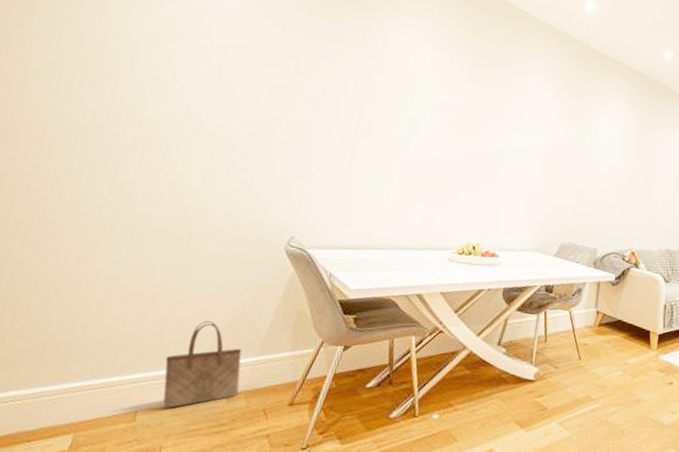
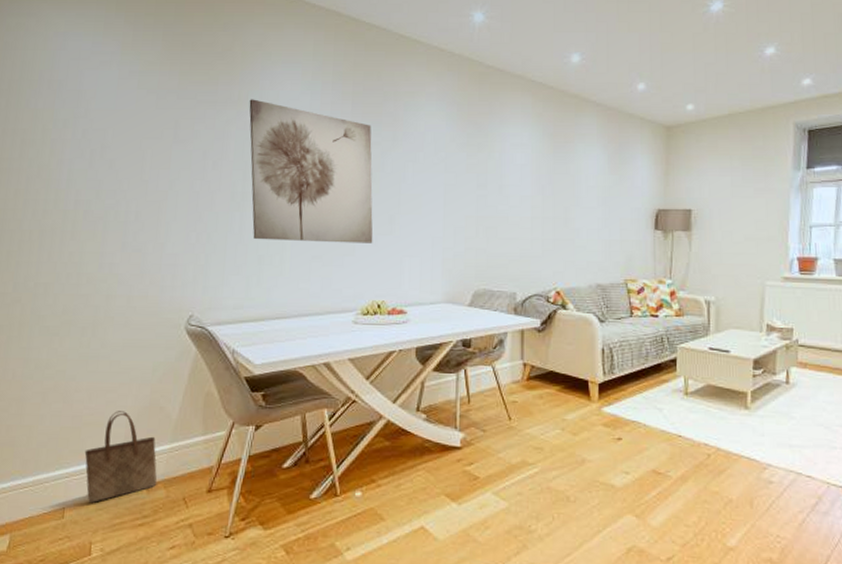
wall art: none [362,44,485,191] -> present [249,99,373,243]

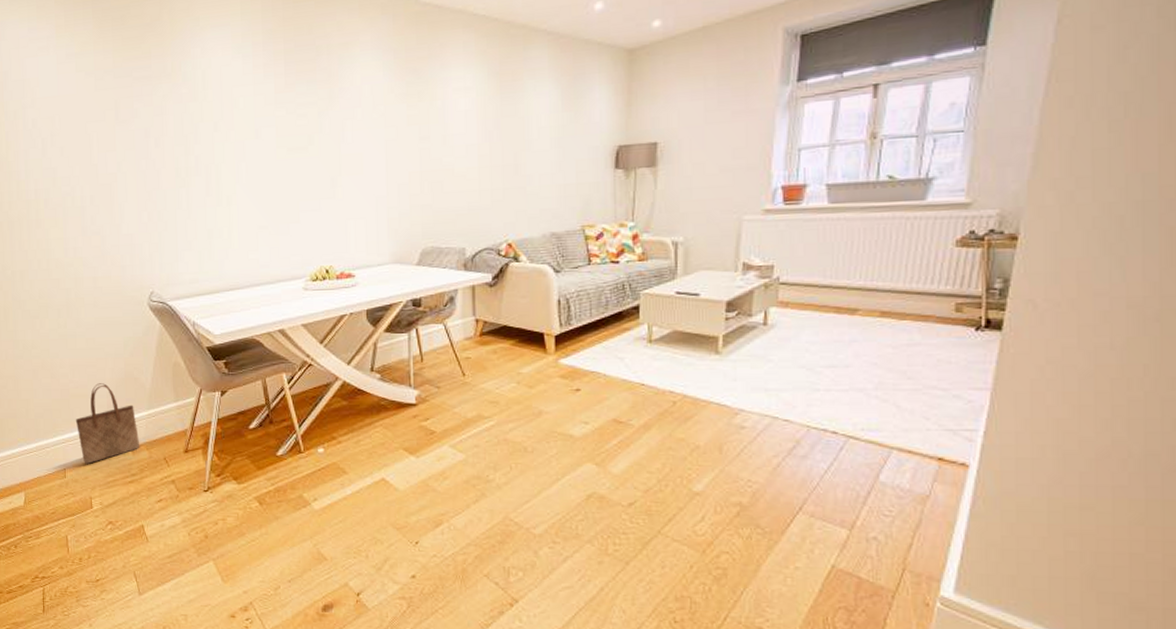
wall art: present [249,99,373,243] -> none [183,69,317,214]

